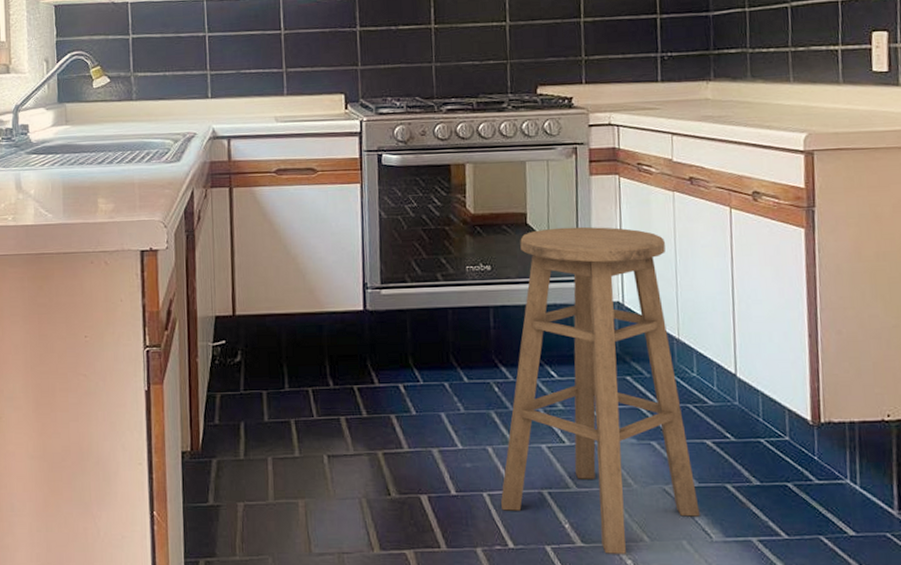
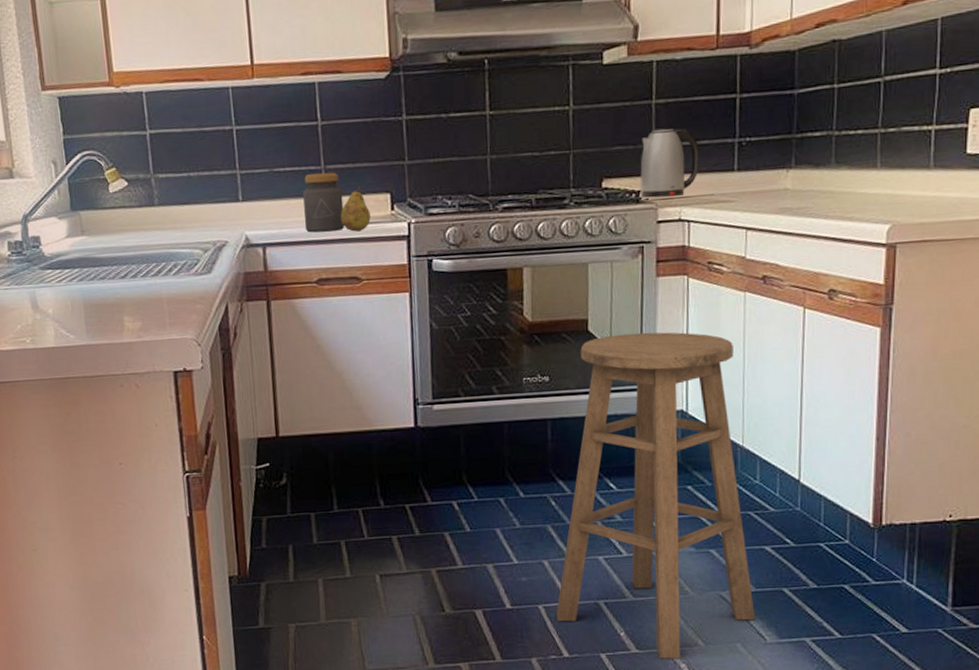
jar: none [266,74,303,128] -> present [303,172,345,233]
fruit: none [299,88,326,128] -> present [340,186,371,232]
kettle: none [571,41,626,104] -> present [640,126,700,199]

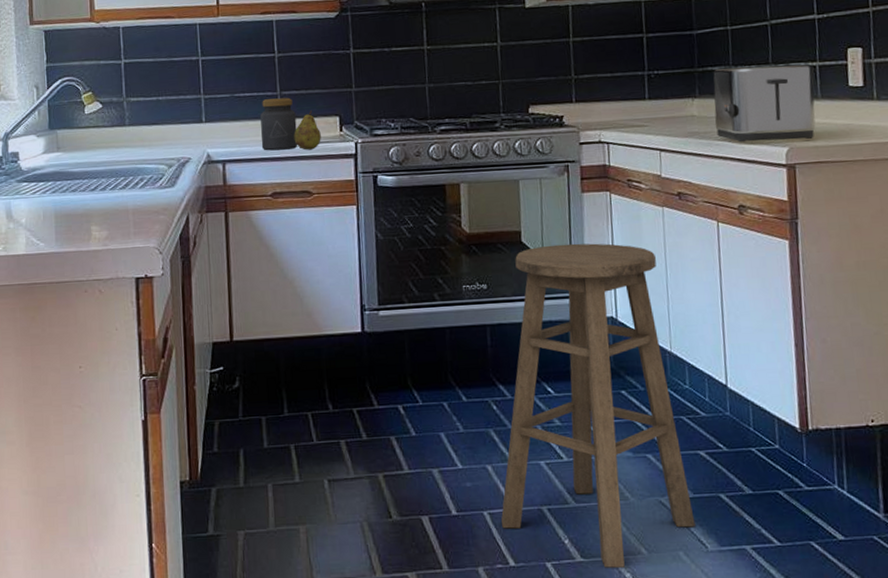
kettle: present [640,126,700,199] -> none [561,61,615,123]
toaster: none [810,128,928,220] -> present [713,64,816,143]

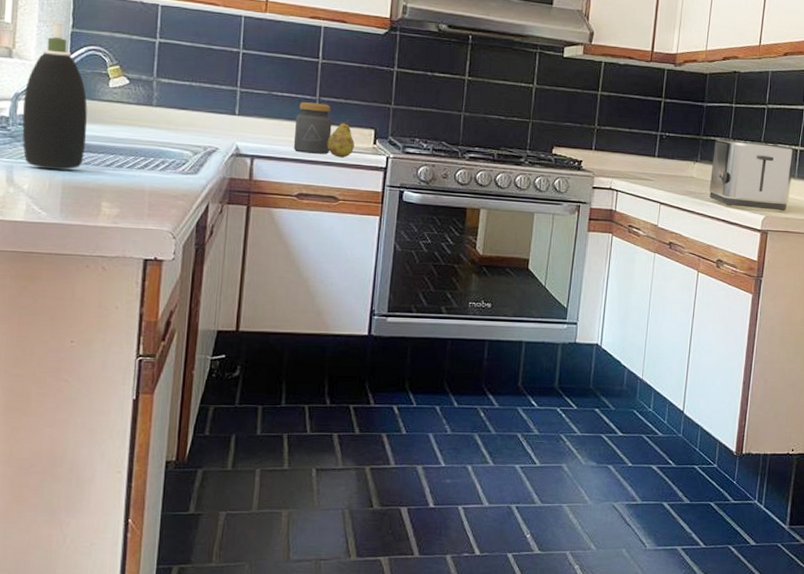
soap dispenser: none [12,59,71,201] -> present [22,20,88,170]
bar stool: present [500,243,695,568] -> none [473,275,642,560]

